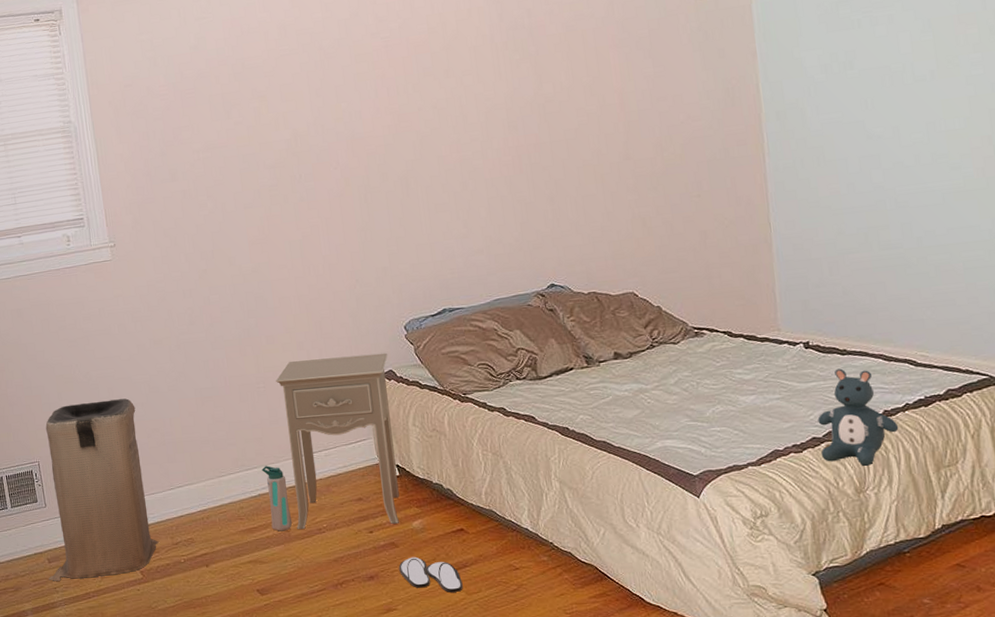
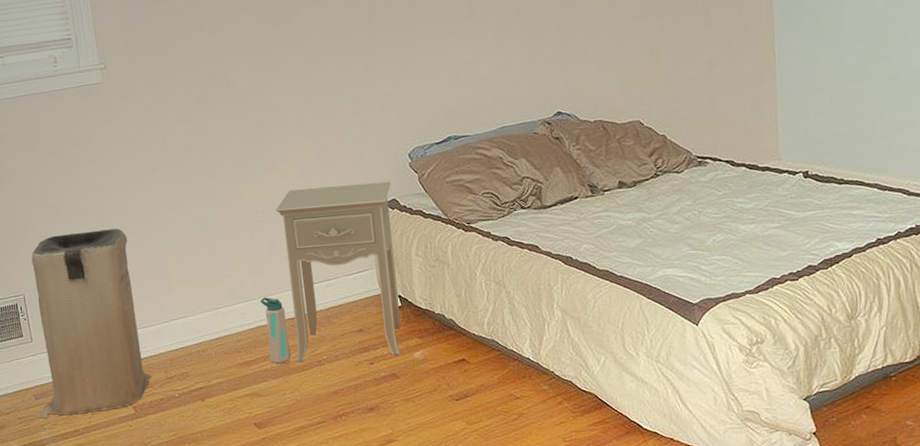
slippers: present [398,556,463,592] -> none [399,387,464,423]
stuffed animal: present [817,368,899,467] -> none [814,197,890,294]

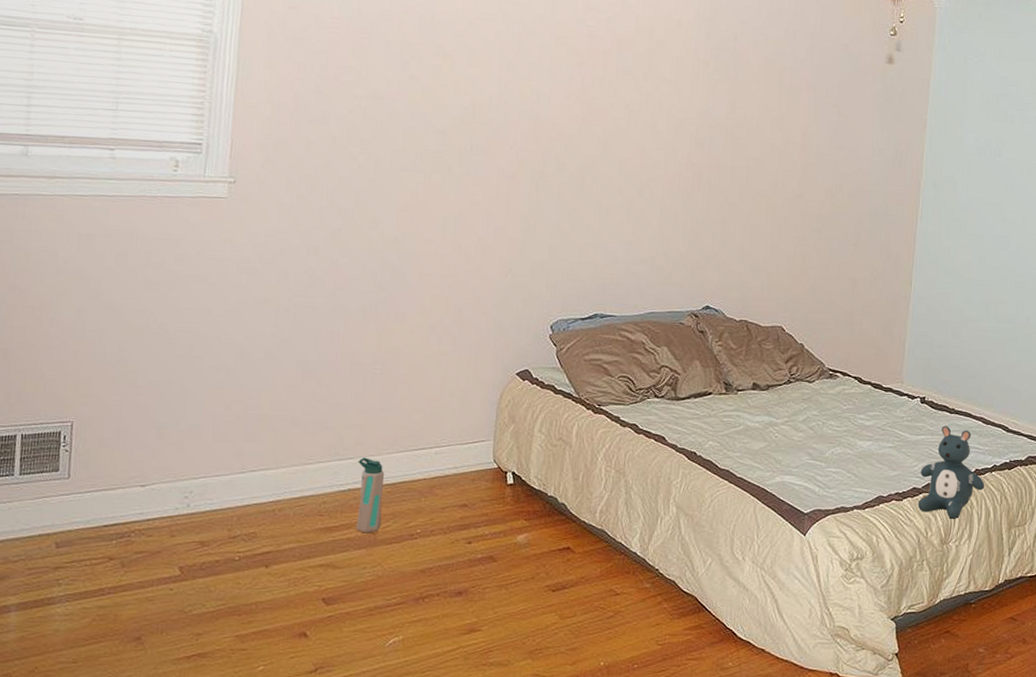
laundry basket: present [31,228,152,419] -> none [51,358,218,571]
nightstand: present [275,181,401,361] -> none [385,344,528,536]
stuffed animal: none [814,197,890,294] -> present [917,426,985,520]

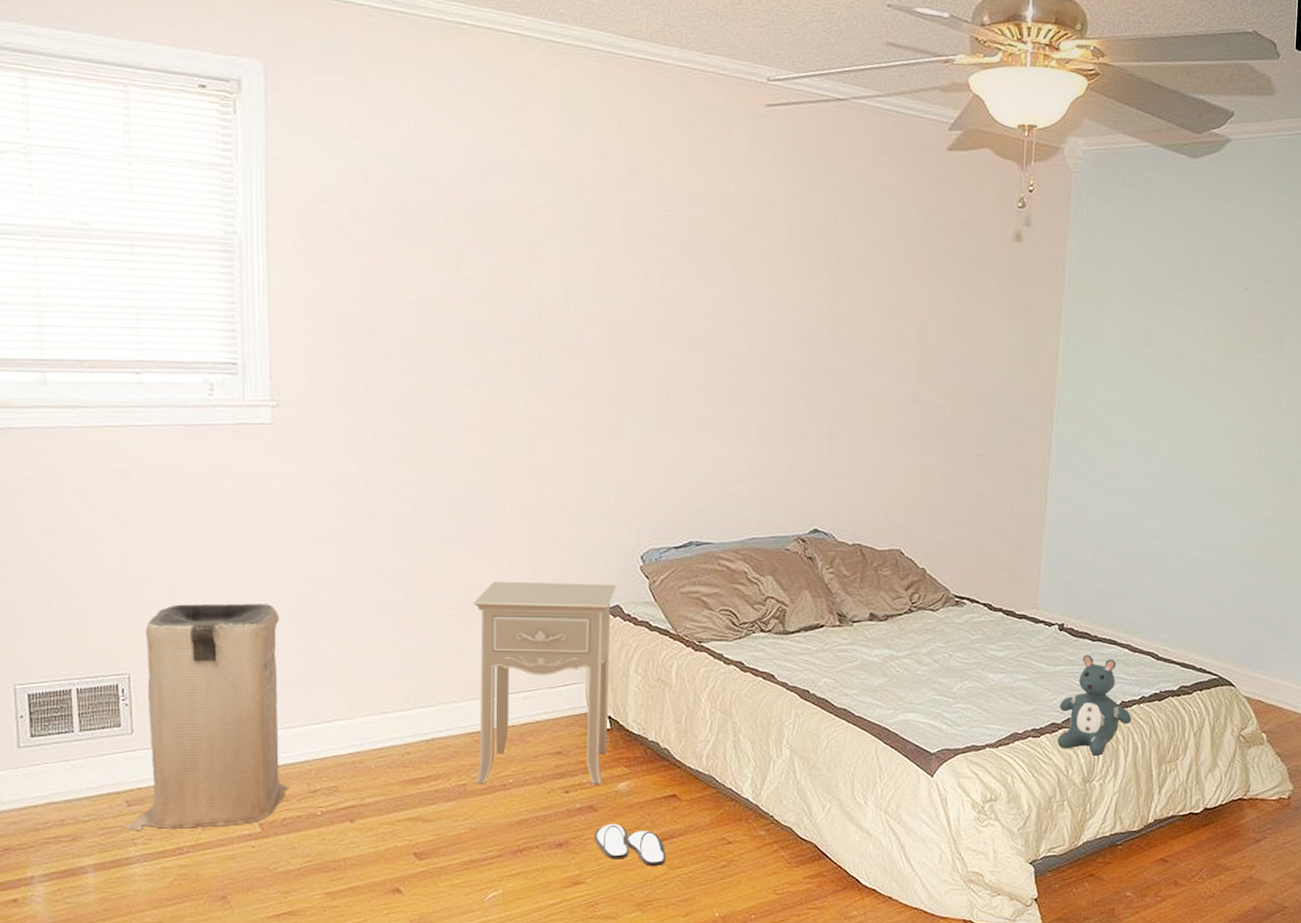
laundry basket: none [51,358,218,571] -> present [124,603,289,831]
water bottle: present [356,457,385,534] -> none [440,704,471,785]
nightstand: none [385,344,528,536] -> present [473,581,617,784]
slippers: none [492,573,558,615] -> present [594,823,666,866]

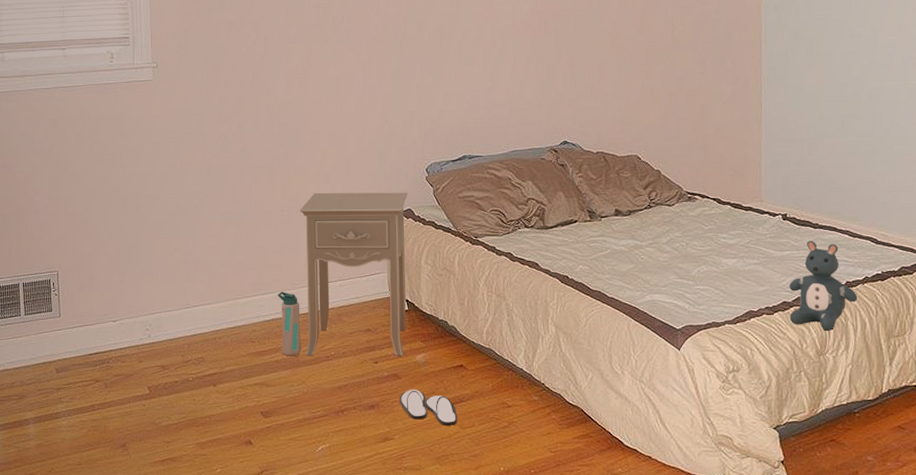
laundry basket: present [124,603,289,831] -> none [55,216,169,392]
water bottle: none [440,704,471,785] -> present [277,291,302,356]

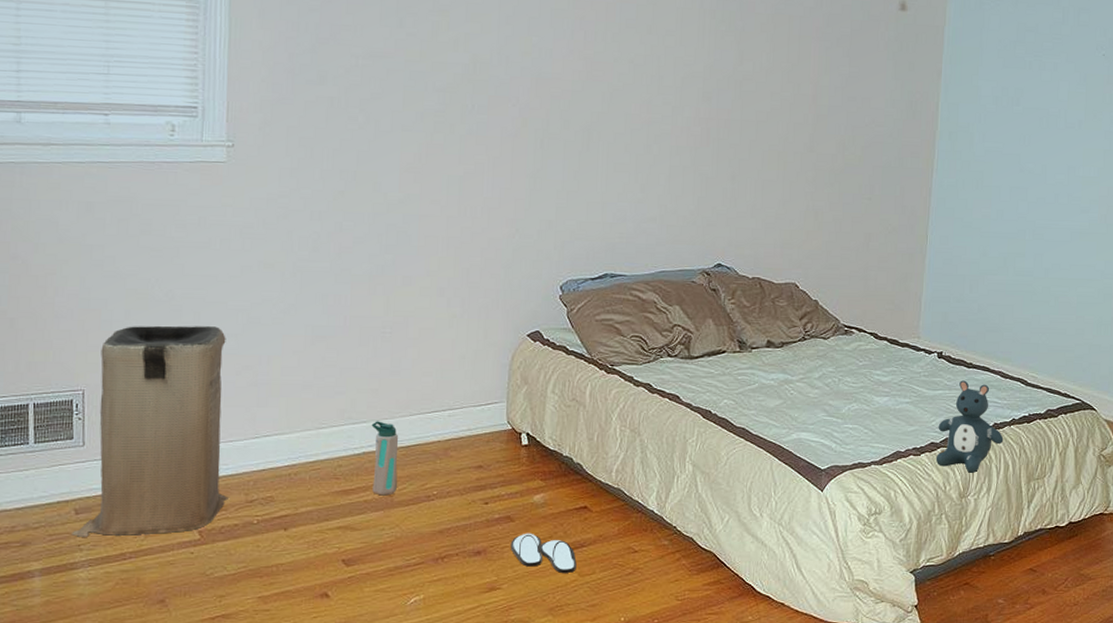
laundry basket: none [55,216,169,392] -> present [72,325,229,537]
nightstand: present [300,192,409,356] -> none [402,307,538,496]

